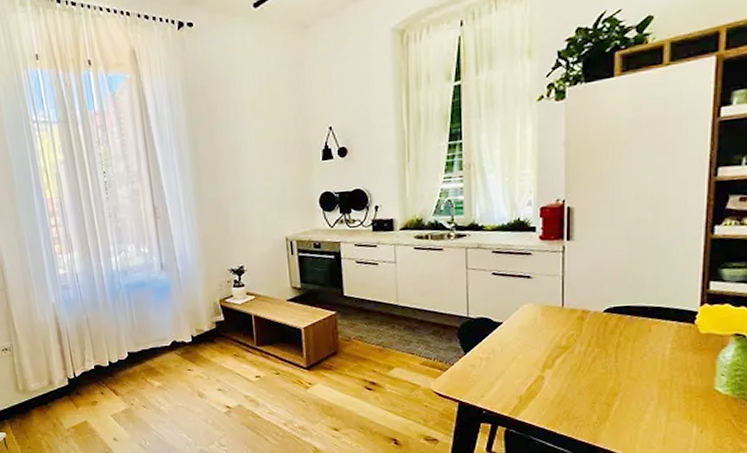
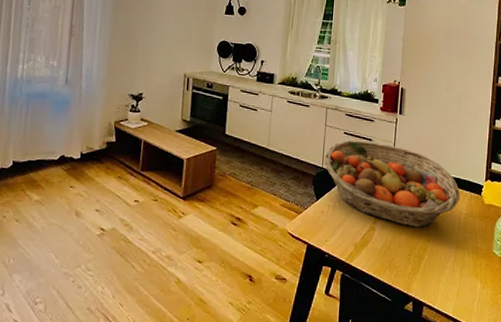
fruit basket: none [470,279,662,371] -> present [324,140,460,228]

